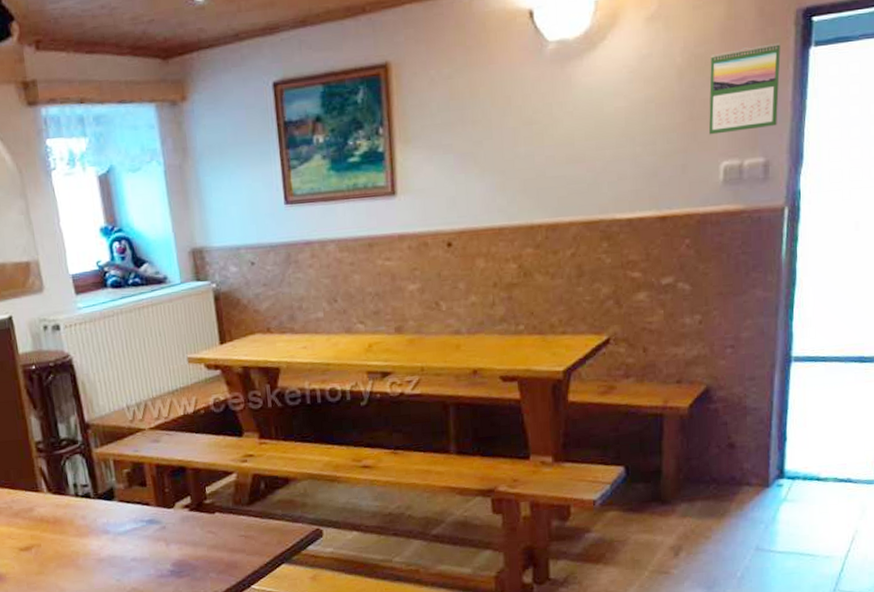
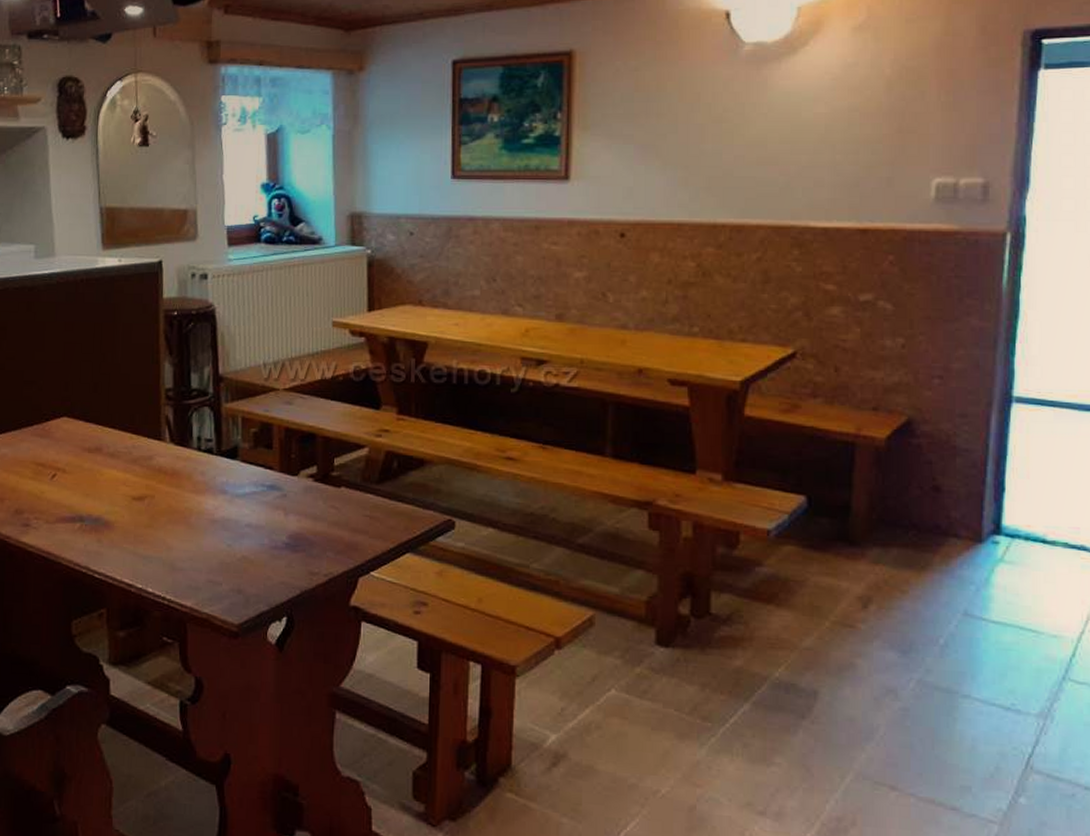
calendar: present [708,43,781,135] -> none [919,63,1004,150]

